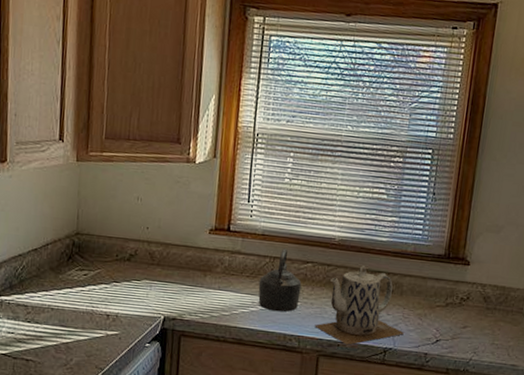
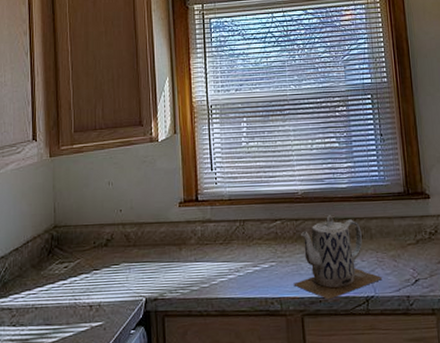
kettle: present [258,248,302,312] -> none [232,210,275,276]

